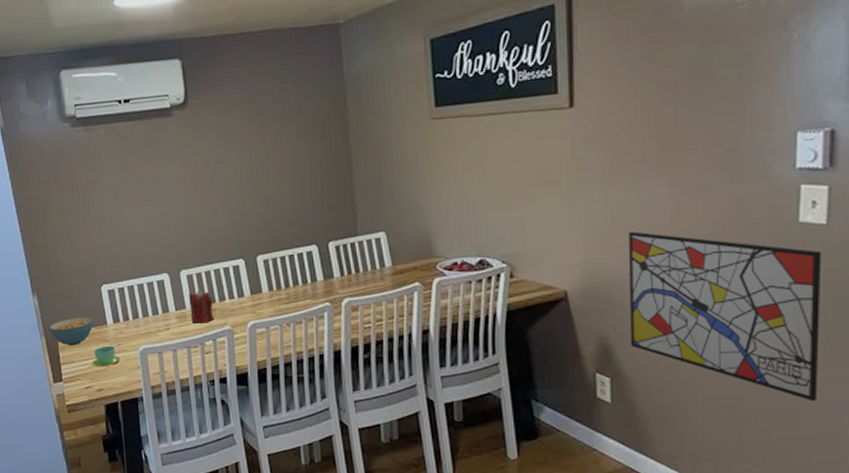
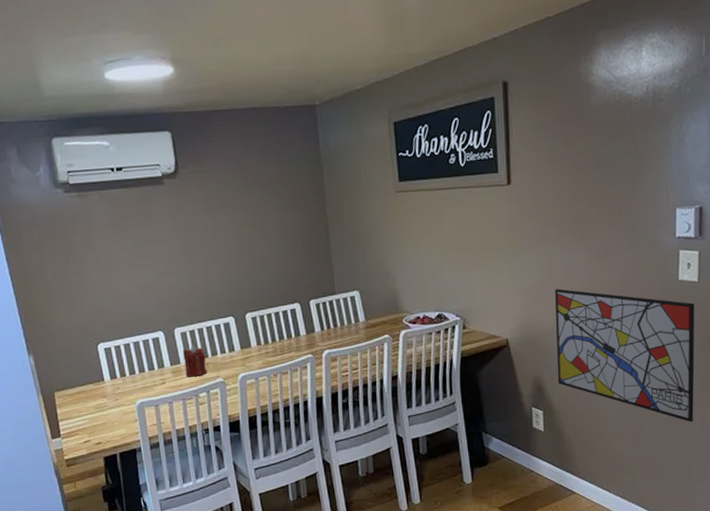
cereal bowl: present [49,317,93,346] -> none [45,375,90,403]
cup: present [92,345,120,367] -> none [90,400,118,422]

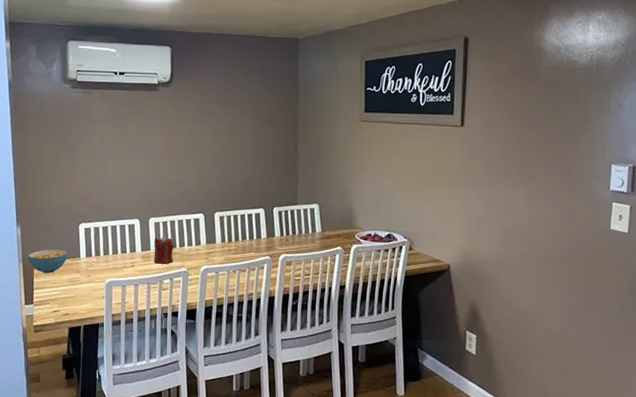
cereal bowl: none [45,375,90,403] -> present [27,249,68,273]
wall art: present [555,289,695,423] -> none [492,224,624,364]

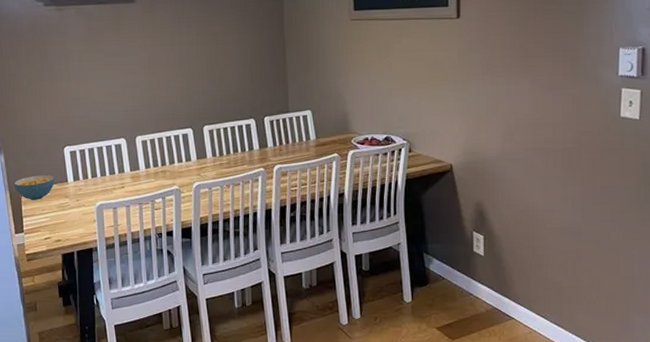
candle: present [154,235,174,264] -> none [143,153,164,183]

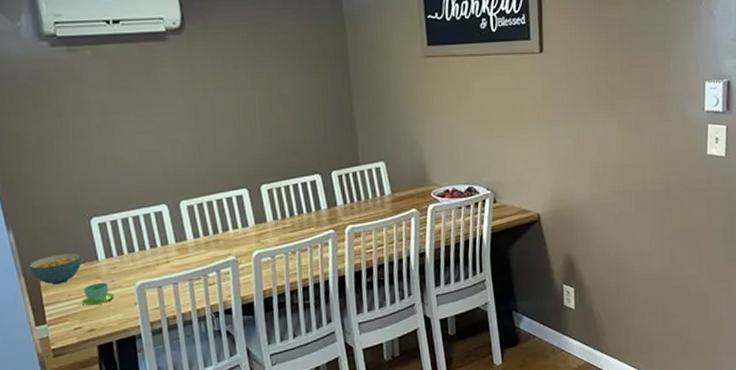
cup: none [52,201,78,220] -> present [81,282,114,306]

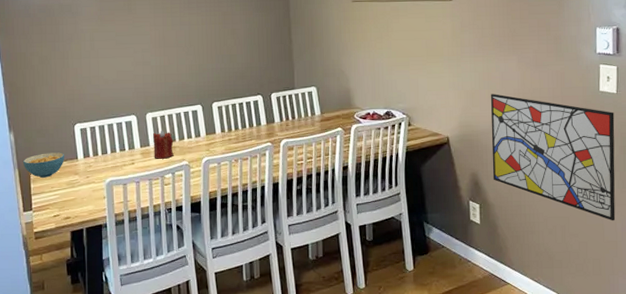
cup: present [81,282,114,306] -> none [61,178,88,197]
candle: none [190,220,216,255] -> present [153,130,174,159]
wall art: none [587,162,722,298] -> present [491,94,616,221]

